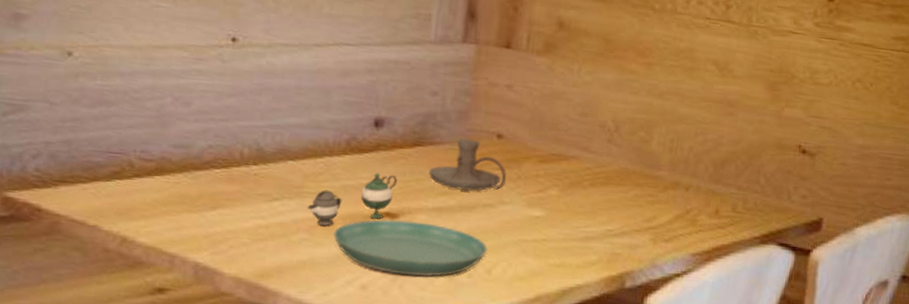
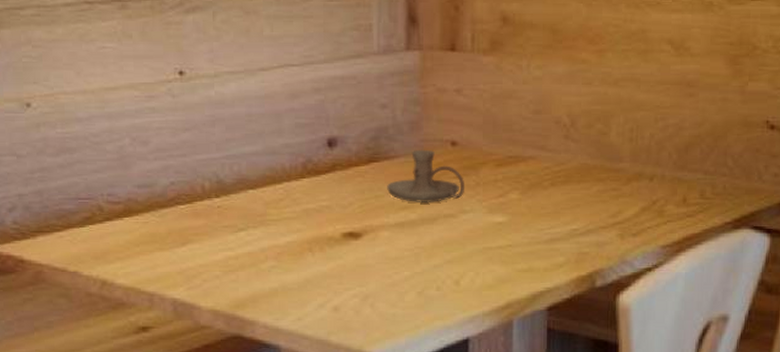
teapot: present [307,173,397,226] -> none [272,194,356,252]
saucer: present [333,219,488,277] -> none [301,239,453,294]

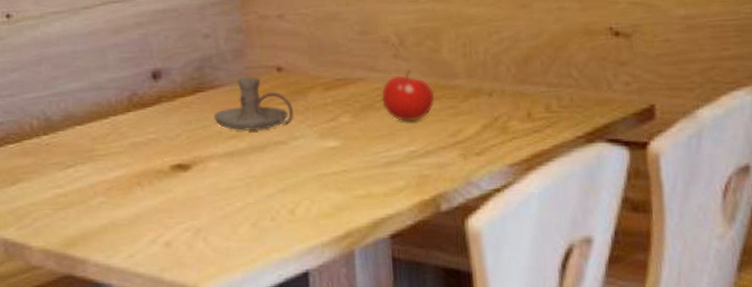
fruit: none [550,151,600,202] -> present [381,70,435,122]

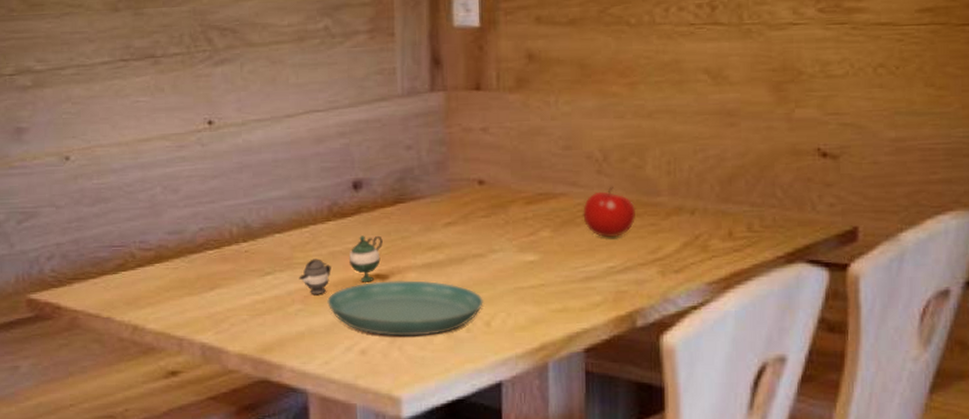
teapot: none [100,125,184,187] -> present [299,236,383,295]
saucer: none [130,169,287,228] -> present [327,280,483,336]
candle holder: present [214,77,294,132] -> none [413,190,494,244]

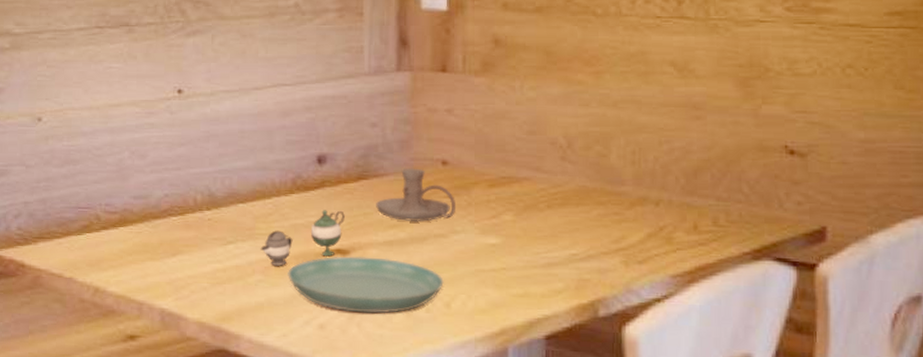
candle holder: none [413,190,494,244] -> present [376,169,457,223]
fruit: present [583,186,636,238] -> none [546,173,600,225]

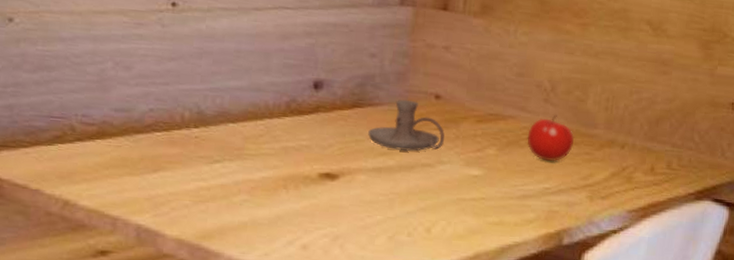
teapot: present [260,210,345,267] -> none [248,134,337,188]
saucer: present [288,256,444,314] -> none [274,179,427,237]
fruit: none [546,173,600,225] -> present [526,114,575,162]

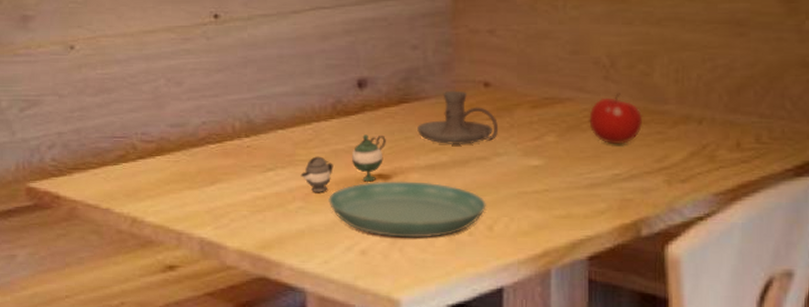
teapot: none [248,134,337,188] -> present [300,134,386,193]
saucer: none [274,179,427,237] -> present [328,181,486,238]

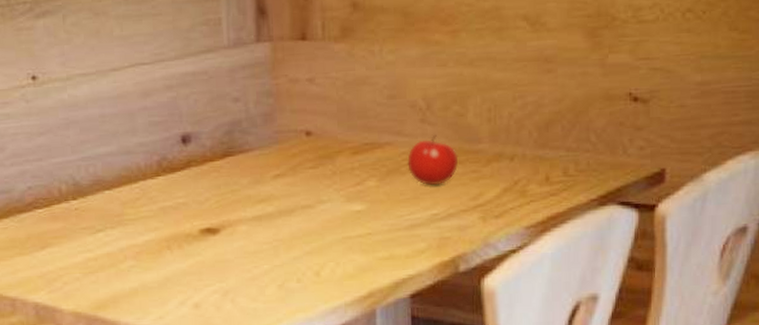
teapot: present [300,134,386,193] -> none [130,190,213,251]
saucer: present [328,181,486,238] -> none [159,233,313,290]
candle holder: present [417,91,499,146] -> none [243,141,322,196]

